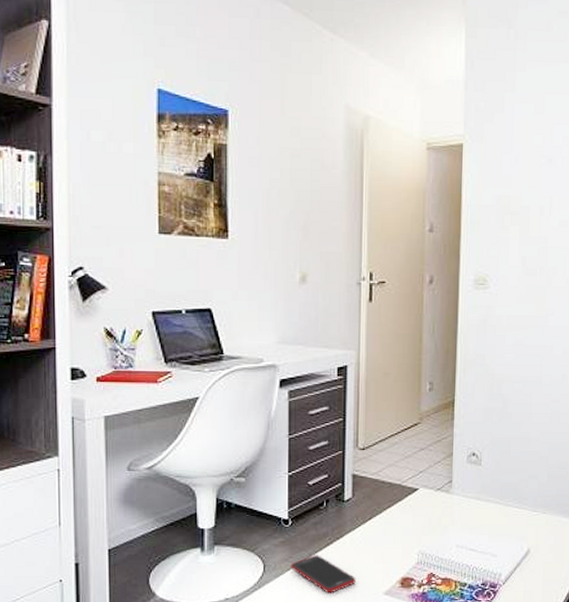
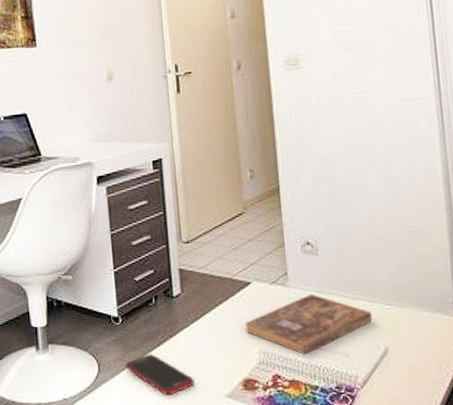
bible: none [409,500,520,556] -> present [245,294,372,356]

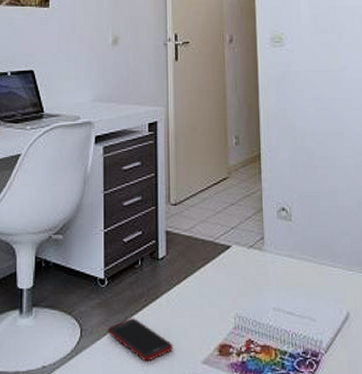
bible: present [245,294,372,356] -> none [224,258,336,321]

